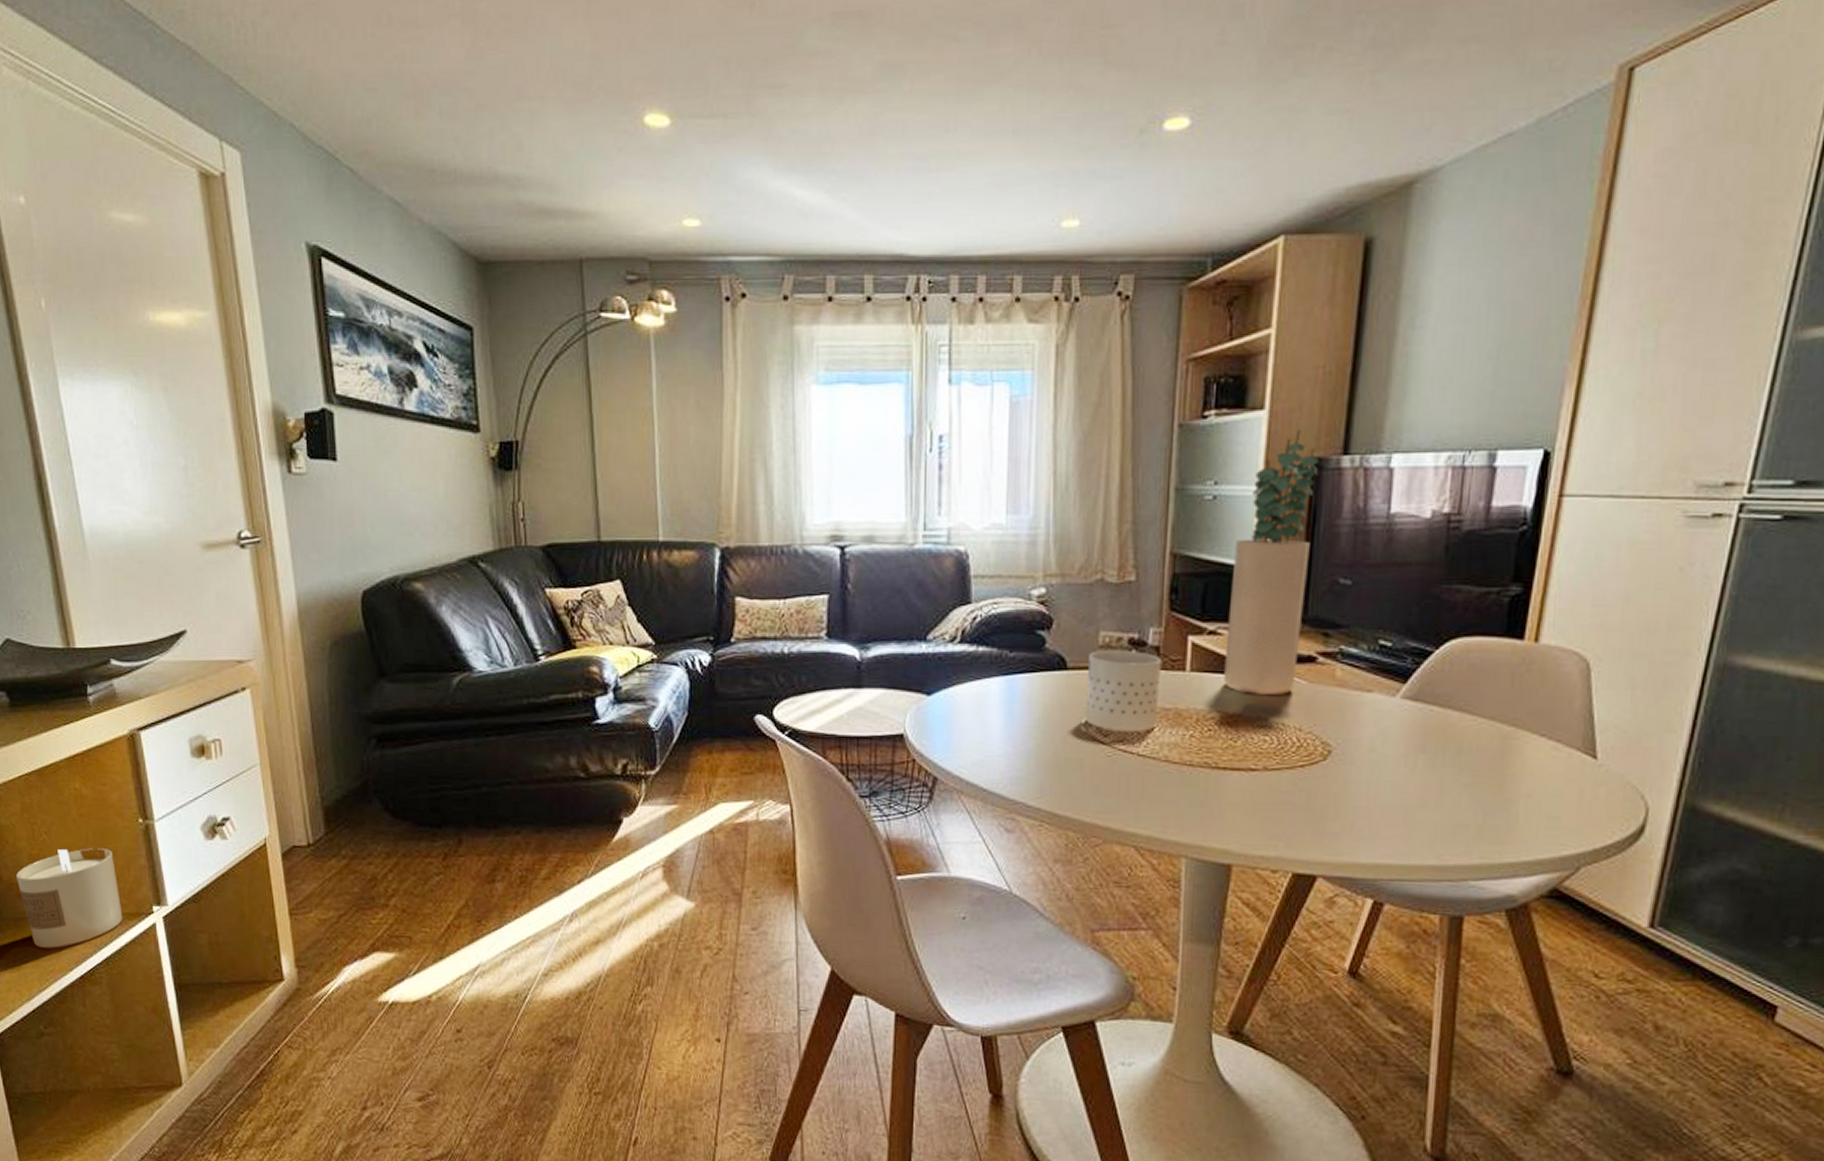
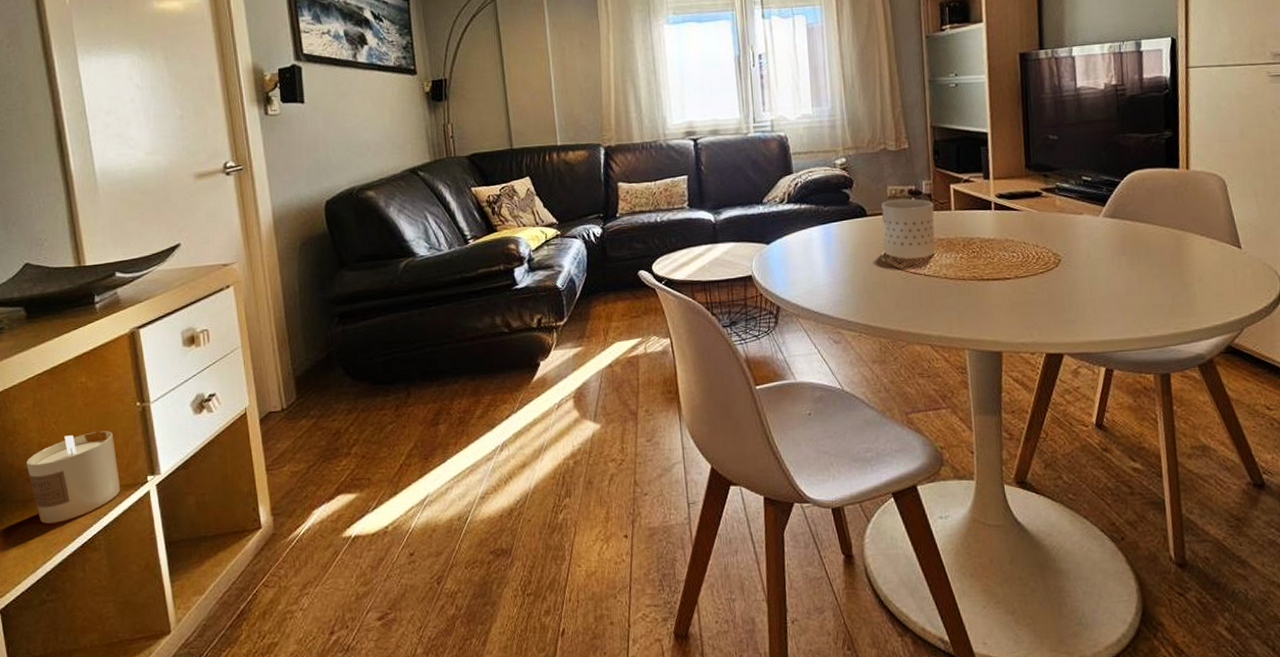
vase: present [1224,429,1320,695] -> none [974,34,1029,223]

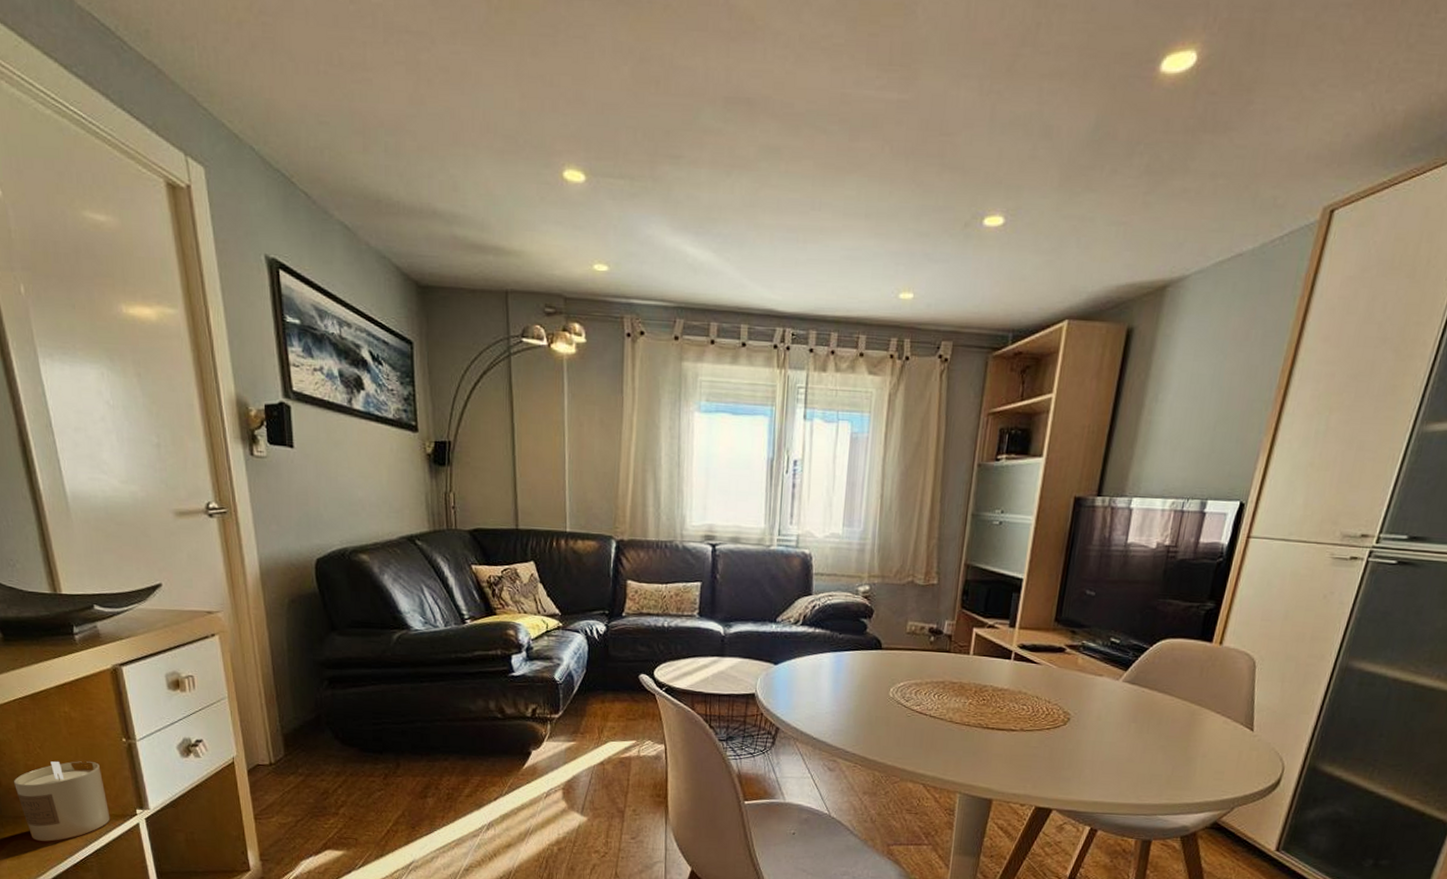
mug: present [881,199,935,259] -> none [893,636,952,699]

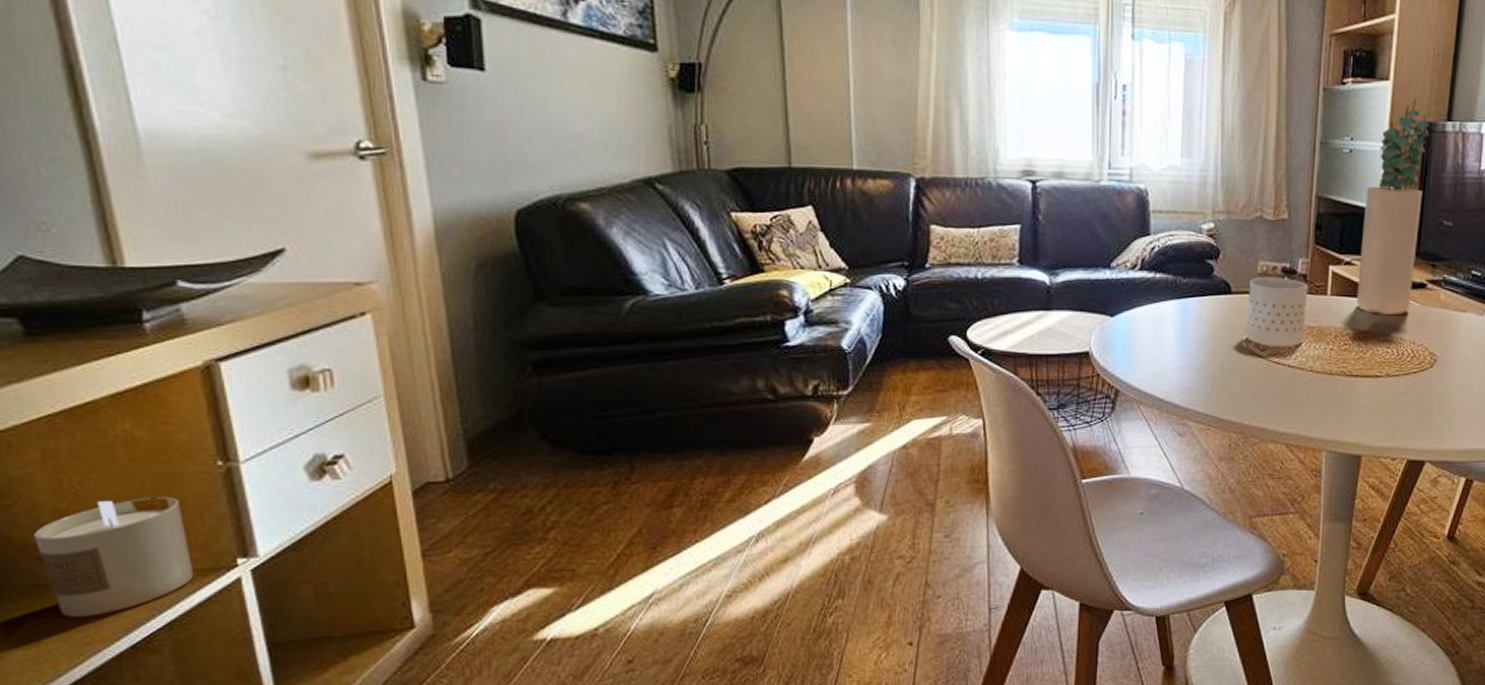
mug: none [893,636,952,699] -> present [1246,277,1308,347]
vase: none [997,474,1080,676] -> present [1356,98,1430,315]

